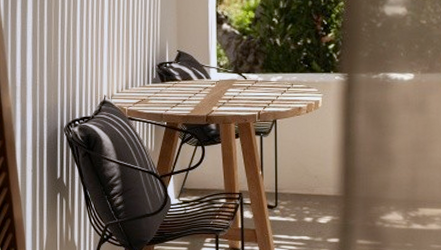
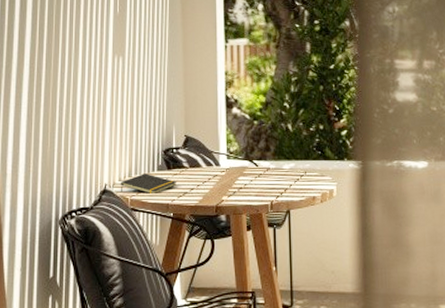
notepad: none [118,86,171,105] -> present [120,173,177,195]

